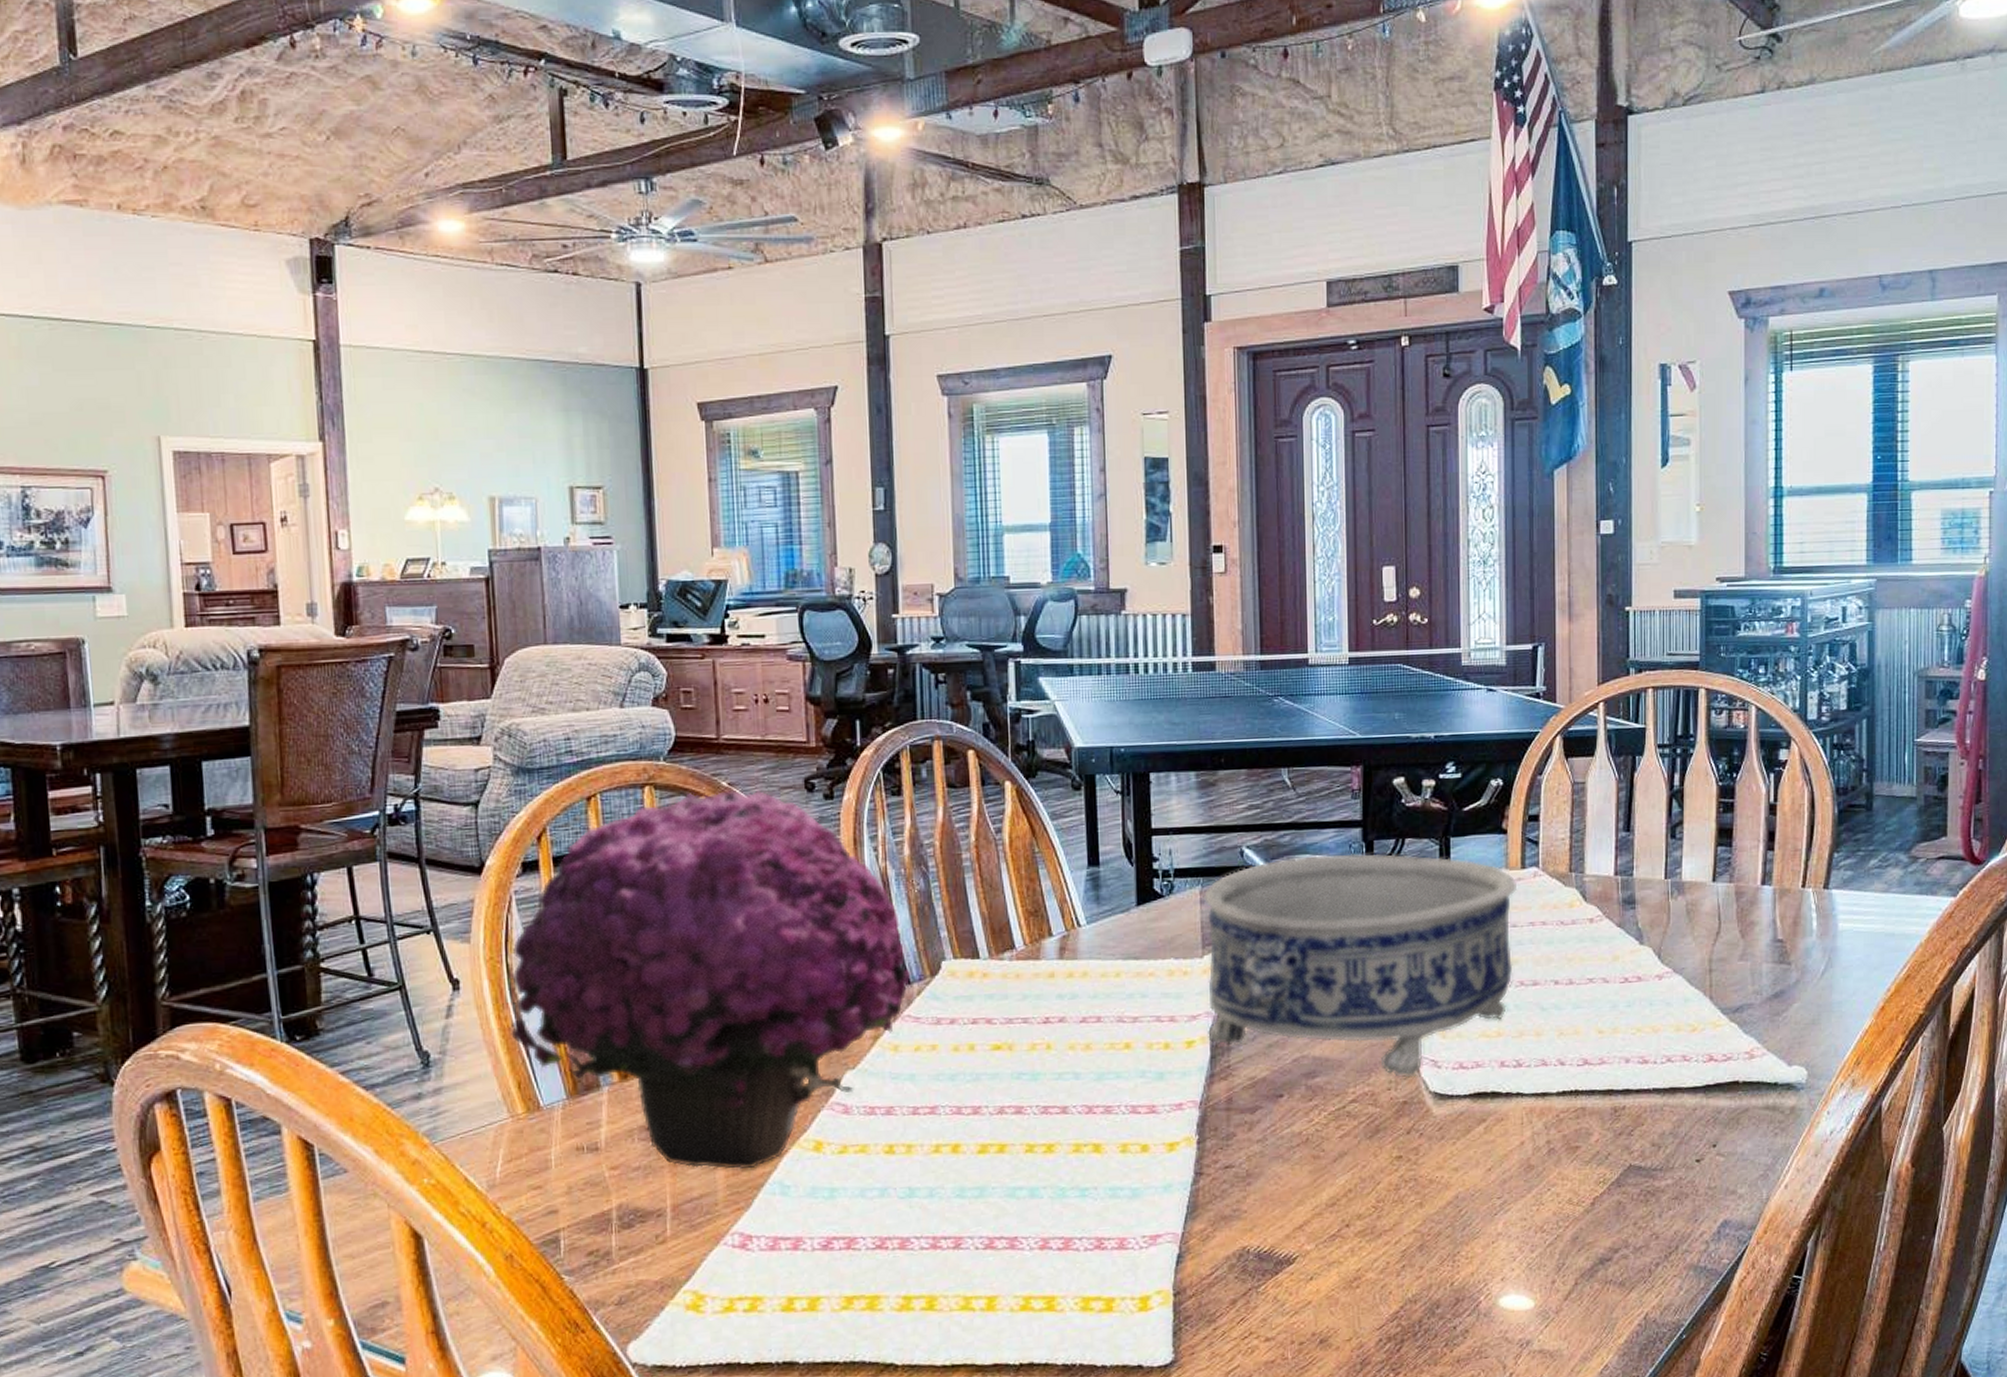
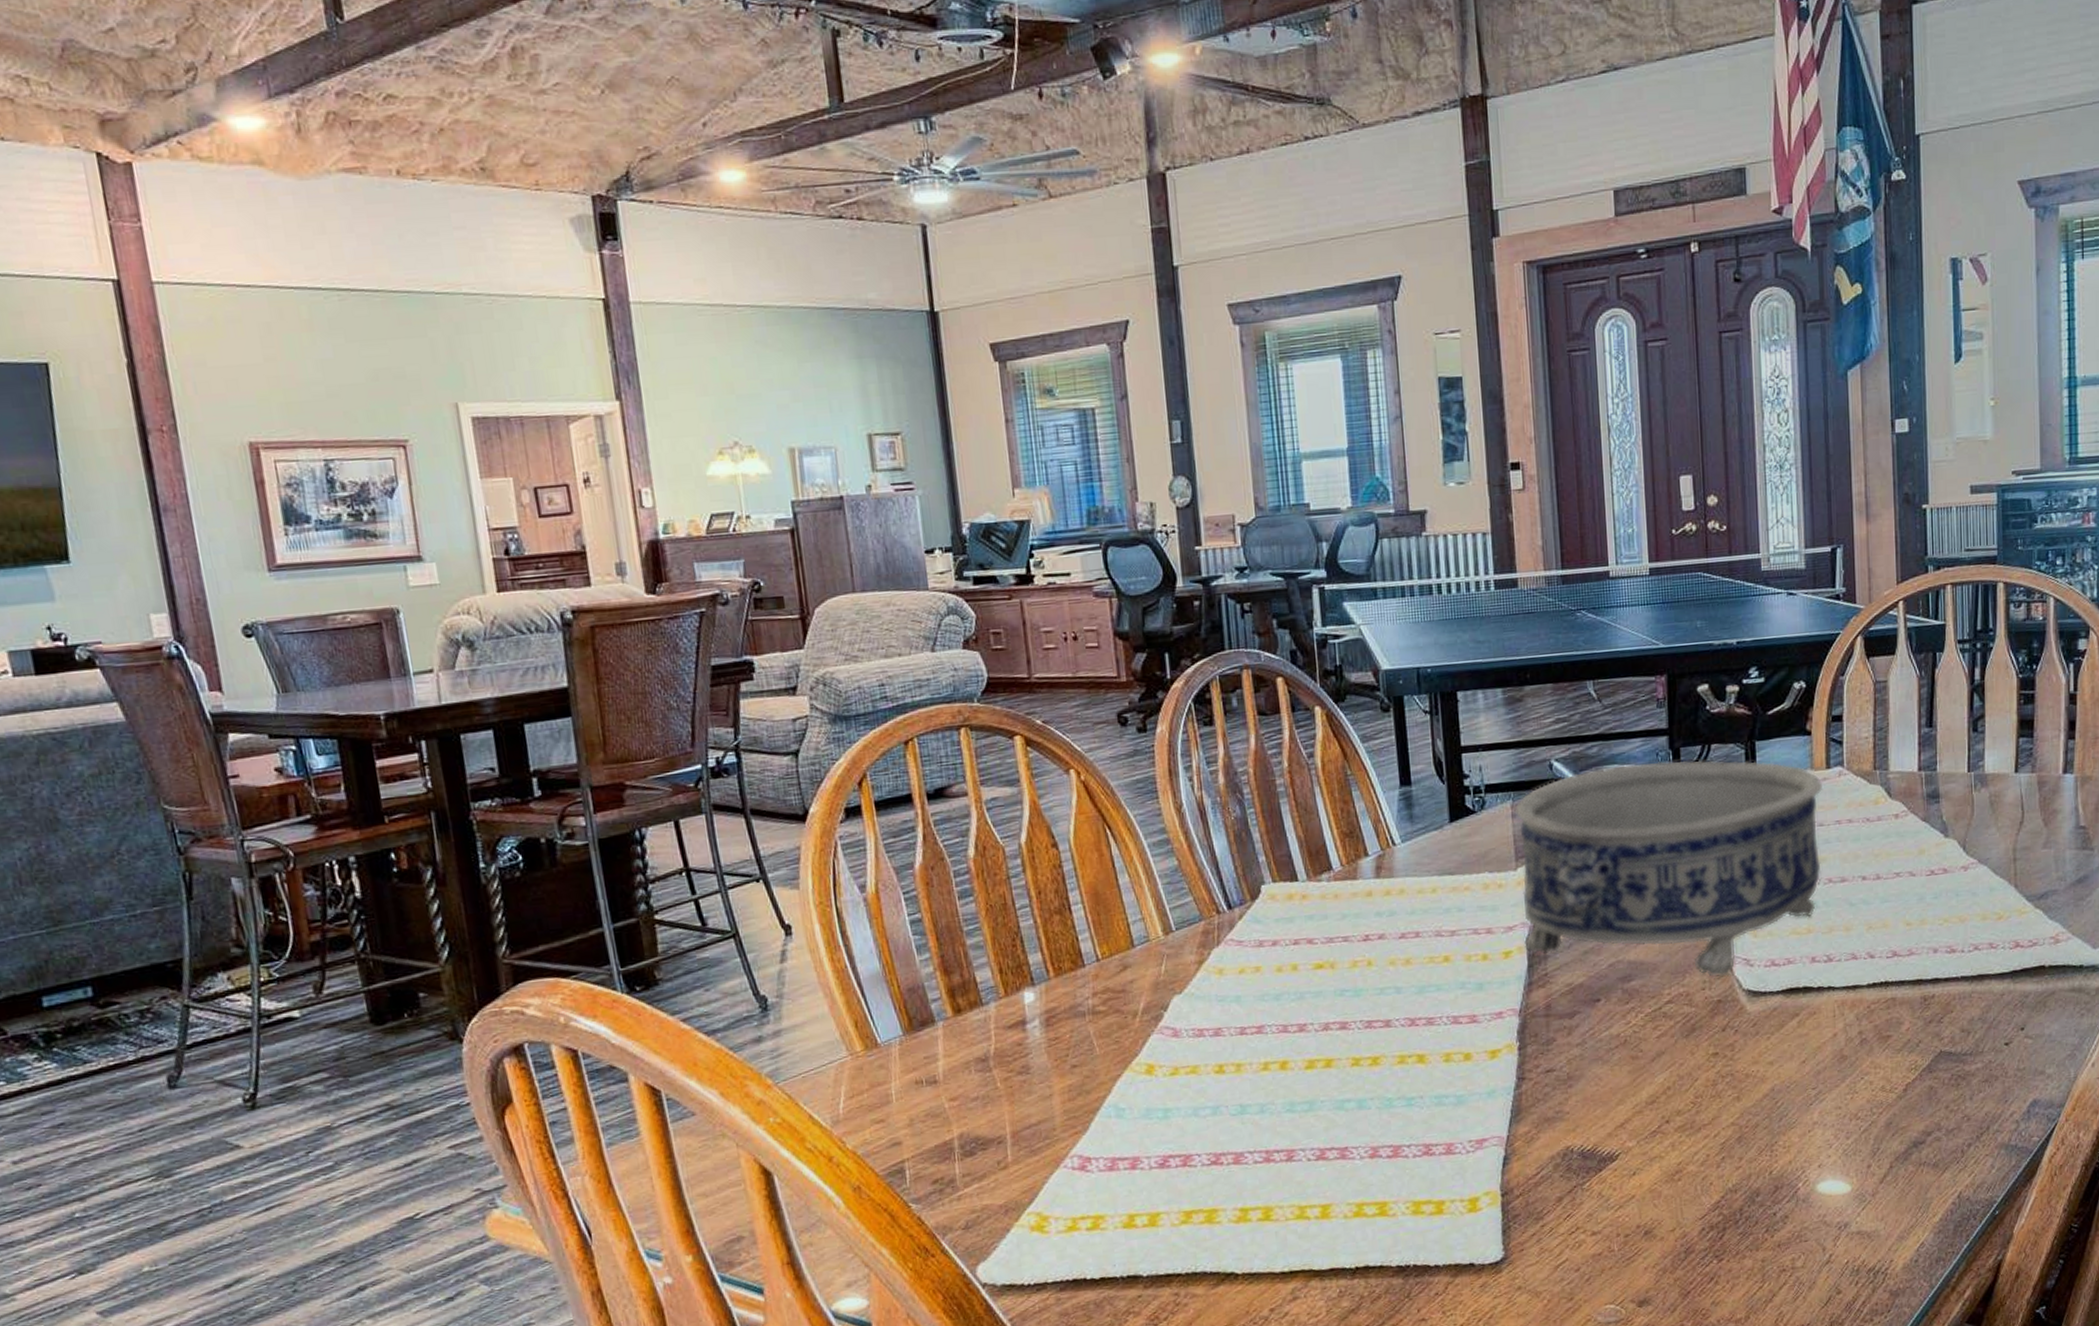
flower: present [510,789,911,1170] -> none [840,726,1232,1096]

